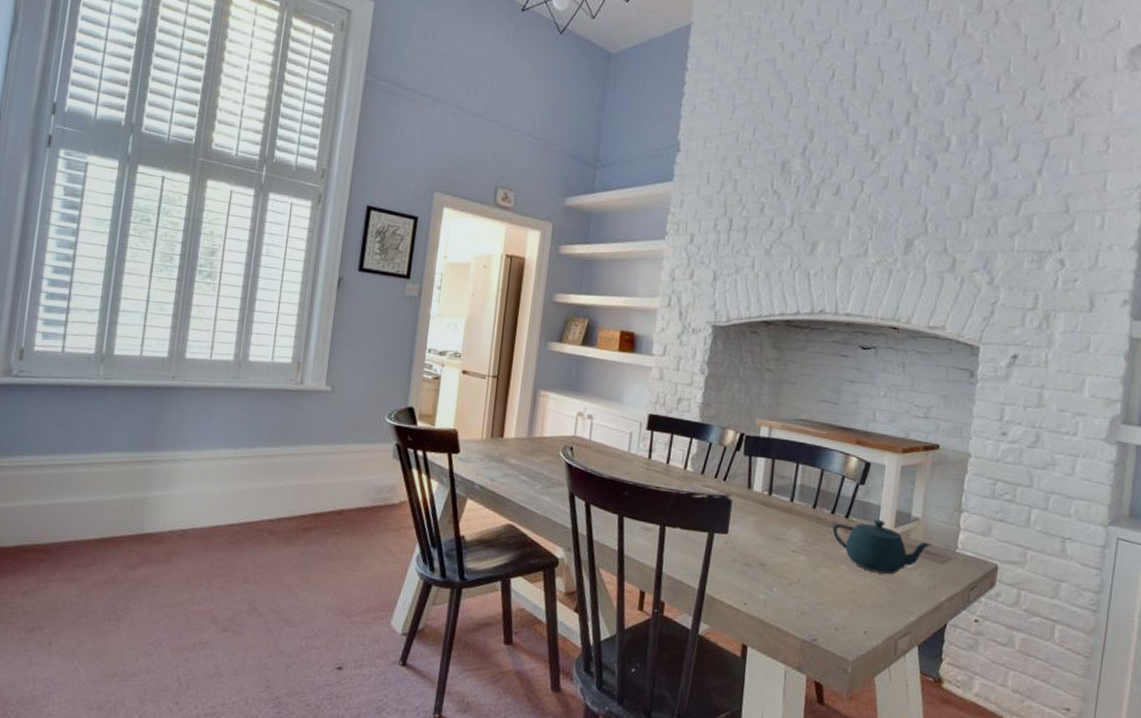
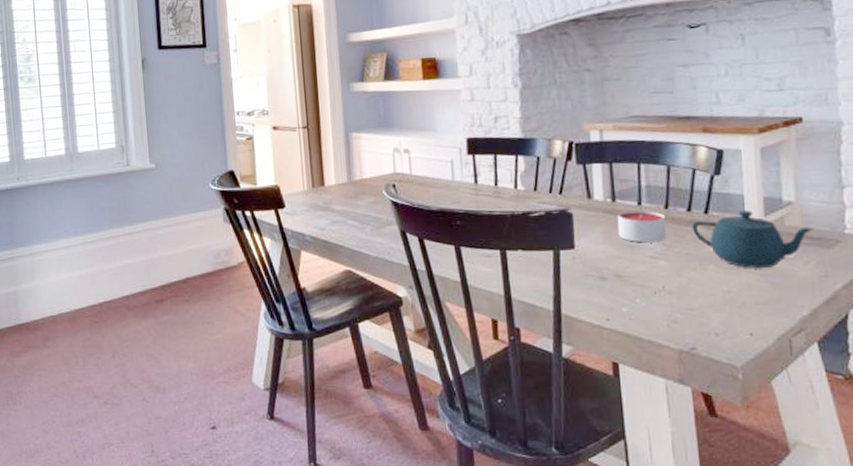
candle: none [768,505,812,538] -> present [617,210,666,243]

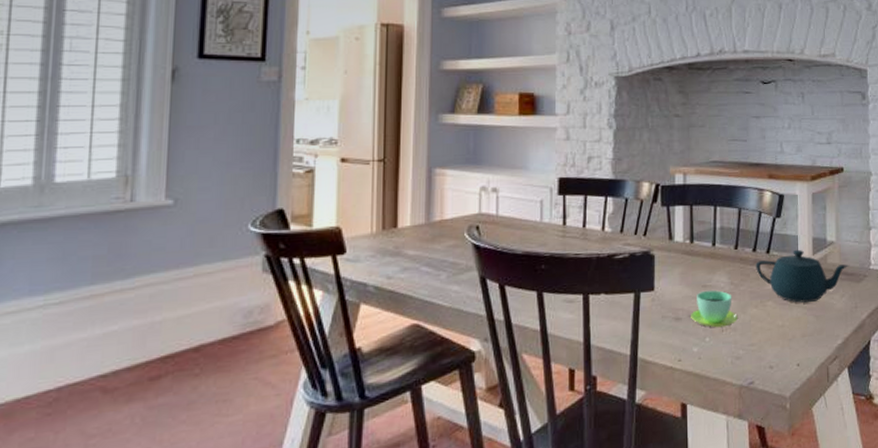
candle: present [617,210,666,243] -> none [694,251,735,283]
cup: none [617,250,673,290] -> present [691,290,738,328]

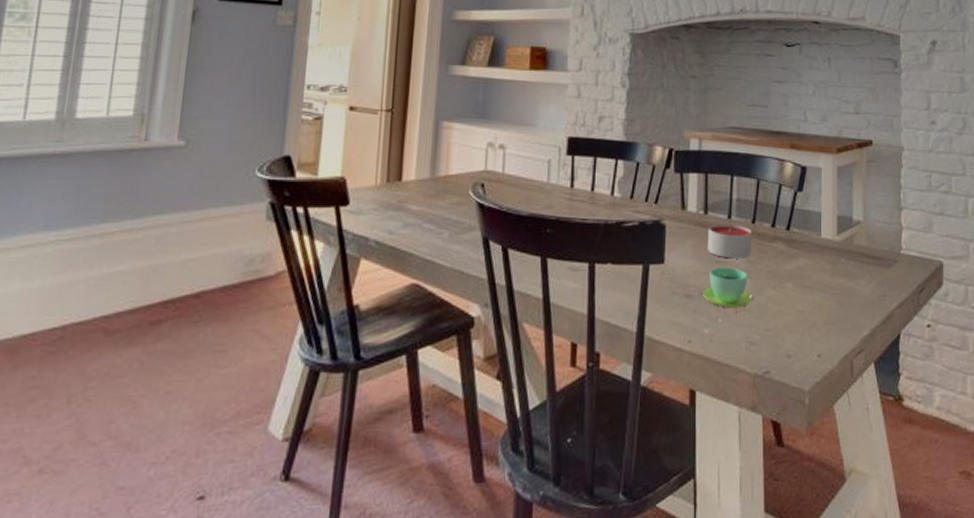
candle: none [694,251,735,283] -> present [707,224,752,259]
teapot: present [756,249,849,303] -> none [774,227,877,288]

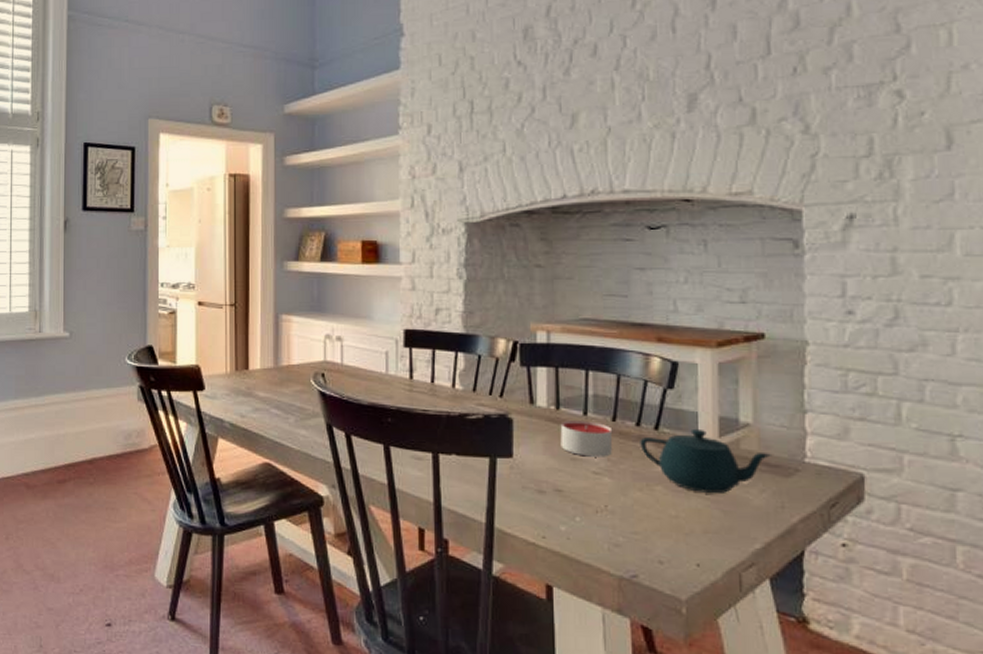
cup: present [703,266,753,309] -> none [557,464,616,508]
teapot: none [774,227,877,288] -> present [640,428,773,494]

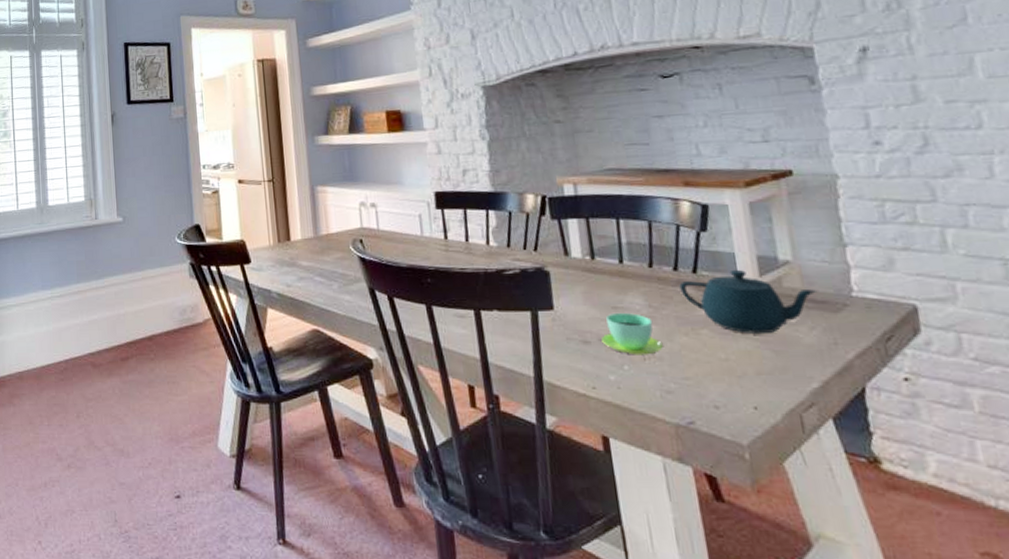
cup: none [557,464,616,508] -> present [601,312,663,355]
candle: present [560,420,613,457] -> none [597,269,653,304]

